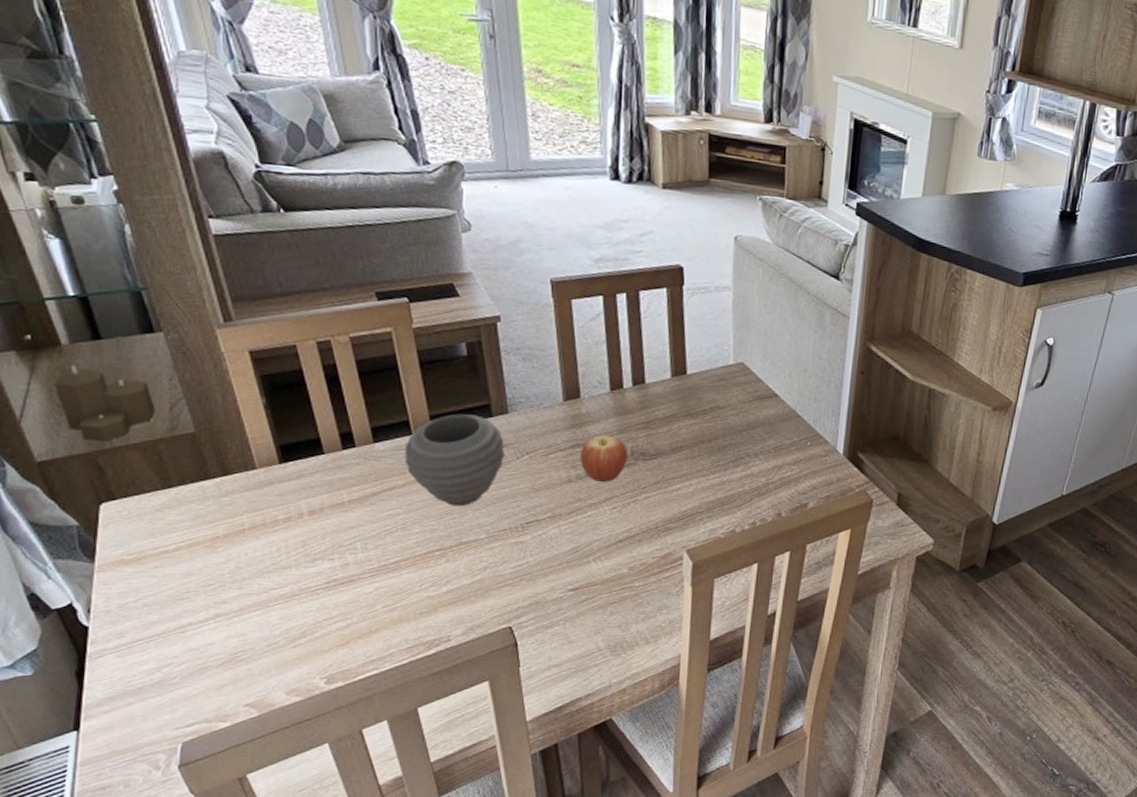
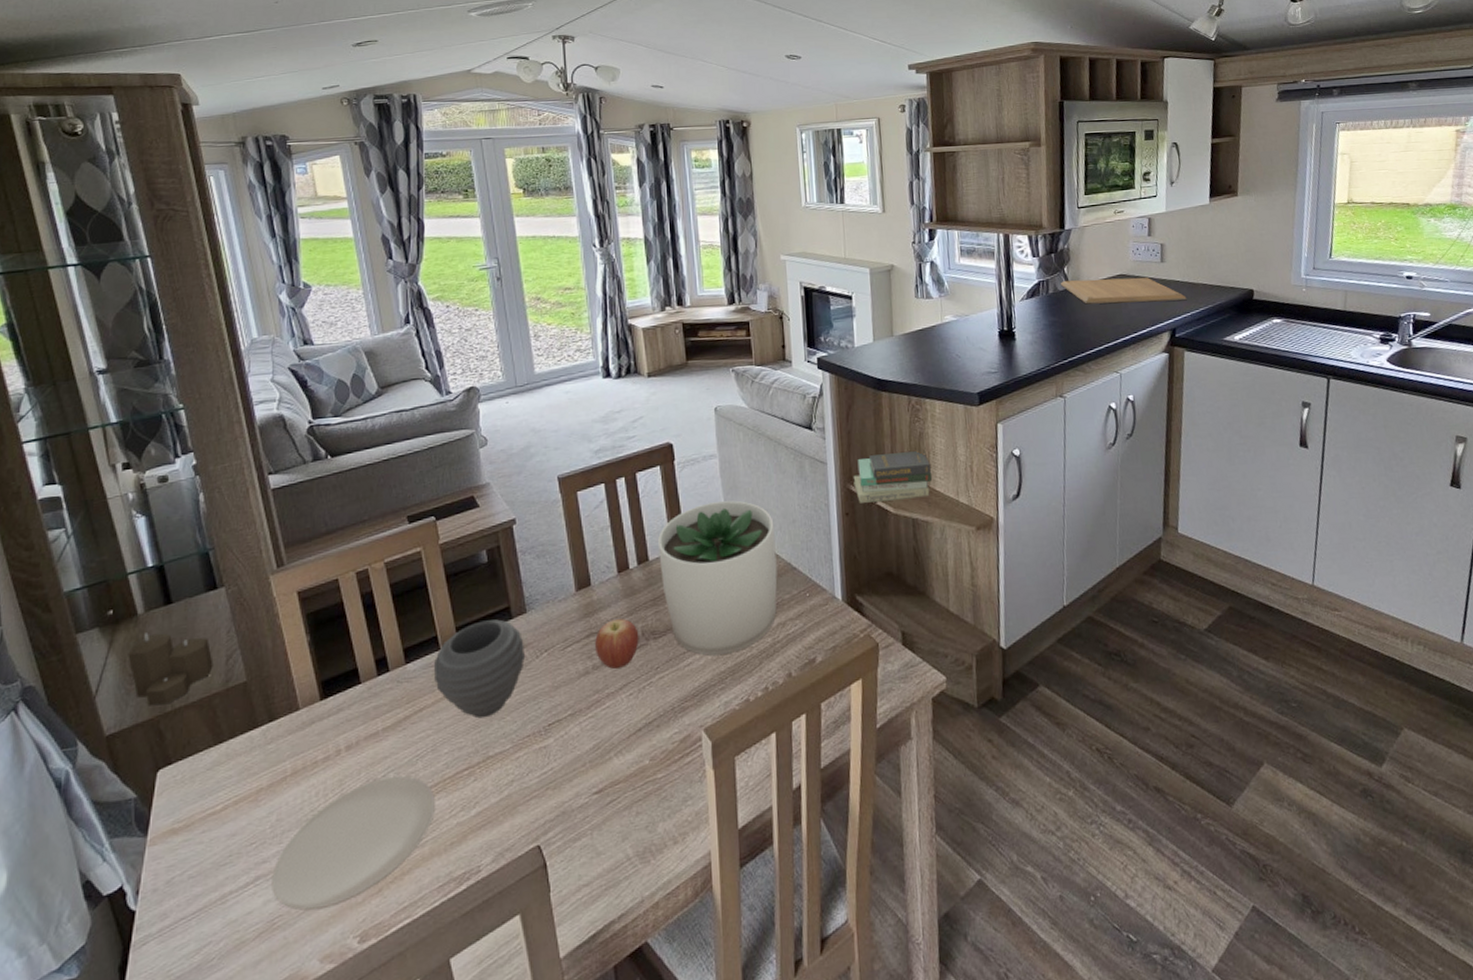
plate: none [233,545,404,651] -> present [272,776,435,911]
planter: none [656,336,784,487] -> present [657,500,778,656]
books: none [874,317,959,370] -> present [853,451,932,503]

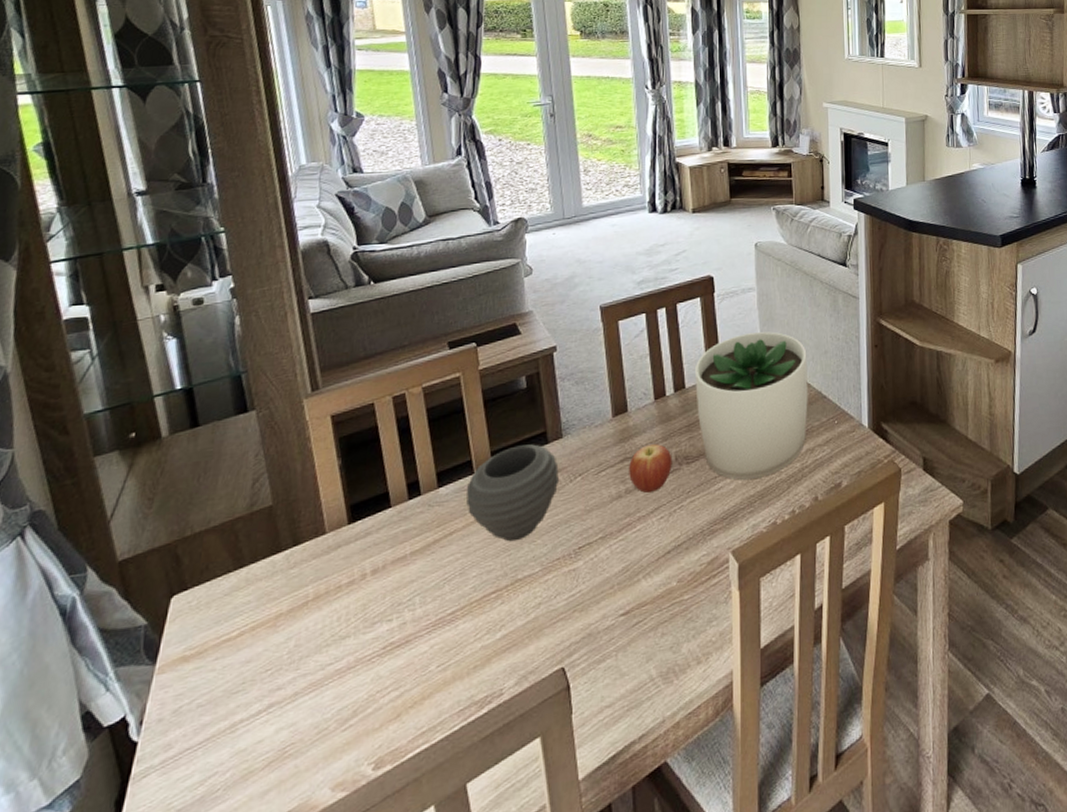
candle: present [128,633,213,706] -> none [148,456,239,531]
plate: present [272,776,435,911] -> none [285,599,460,738]
books: present [853,451,932,503] -> none [883,288,956,336]

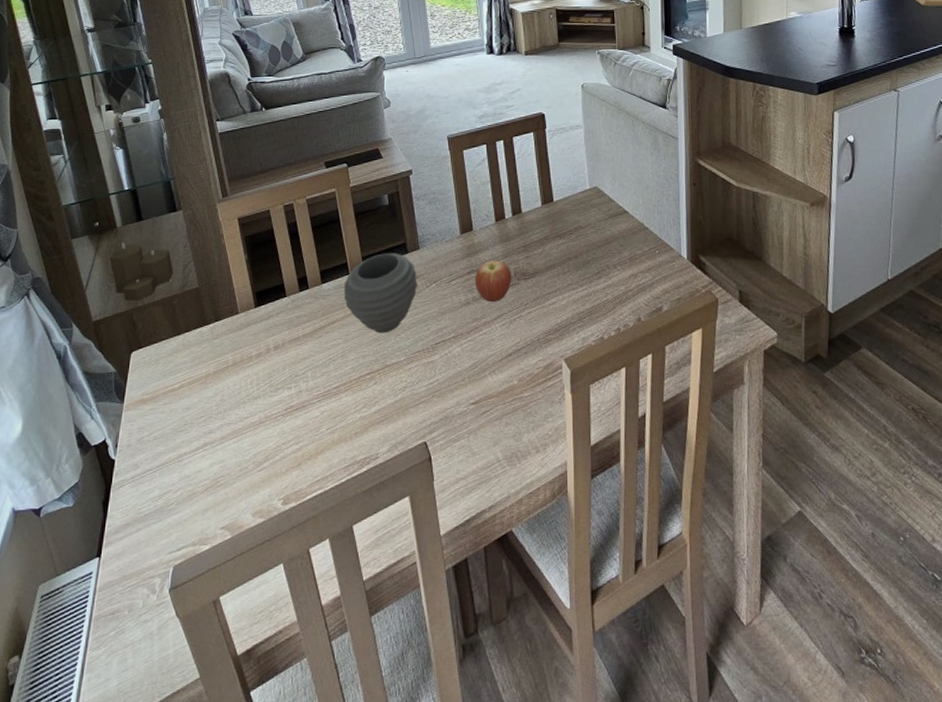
candle: none [148,456,239,531] -> present [109,242,174,301]
planter: present [694,331,808,480] -> none [529,166,631,298]

